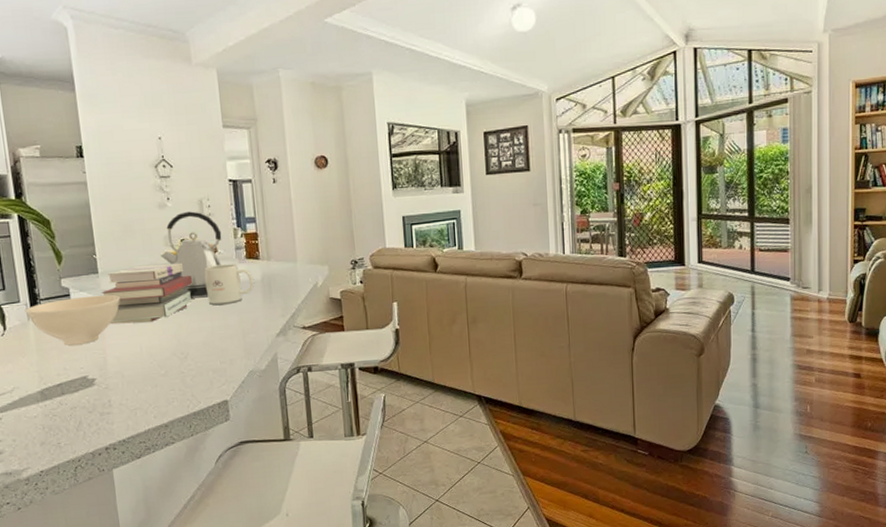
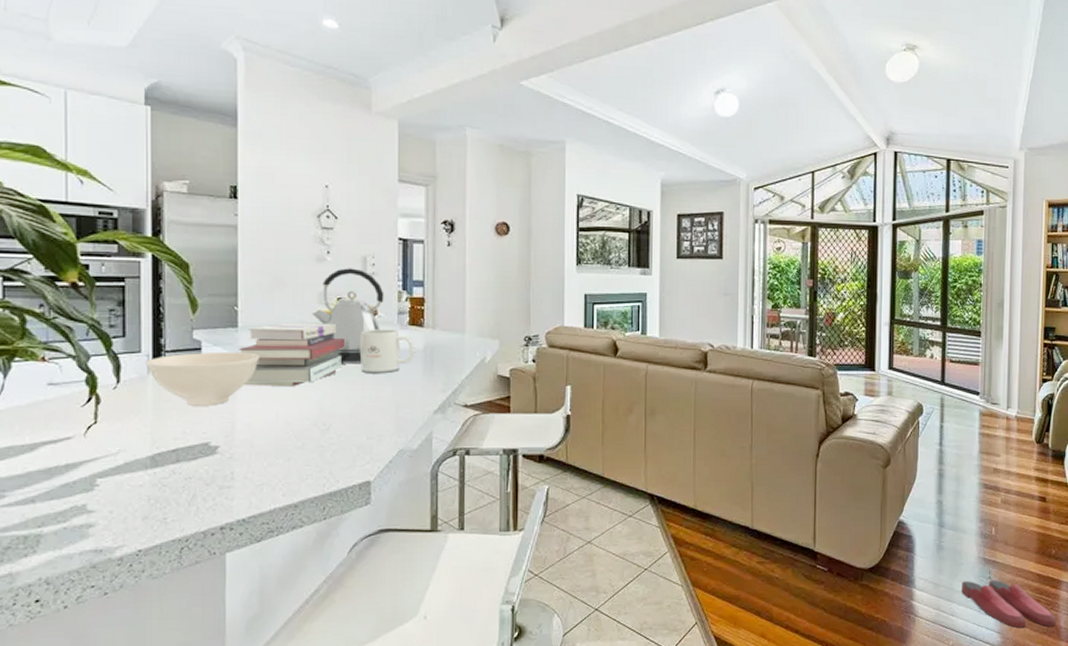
slippers: none [779,454,873,497] -> present [961,580,1056,628]

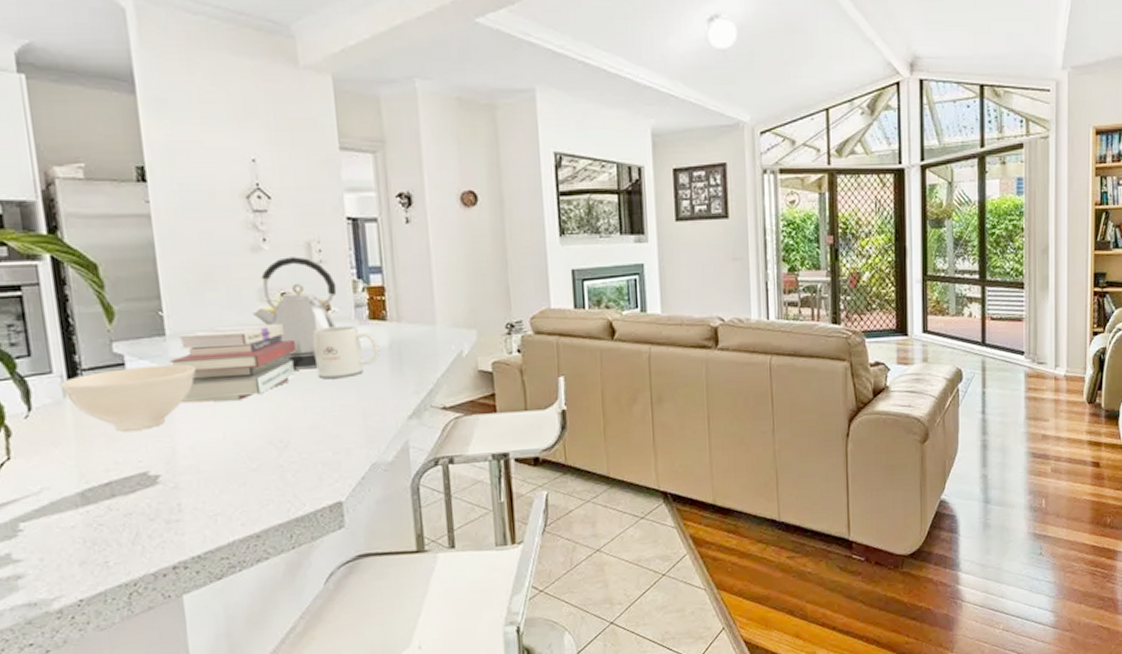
slippers: present [961,580,1056,628] -> none [1011,555,1112,605]

